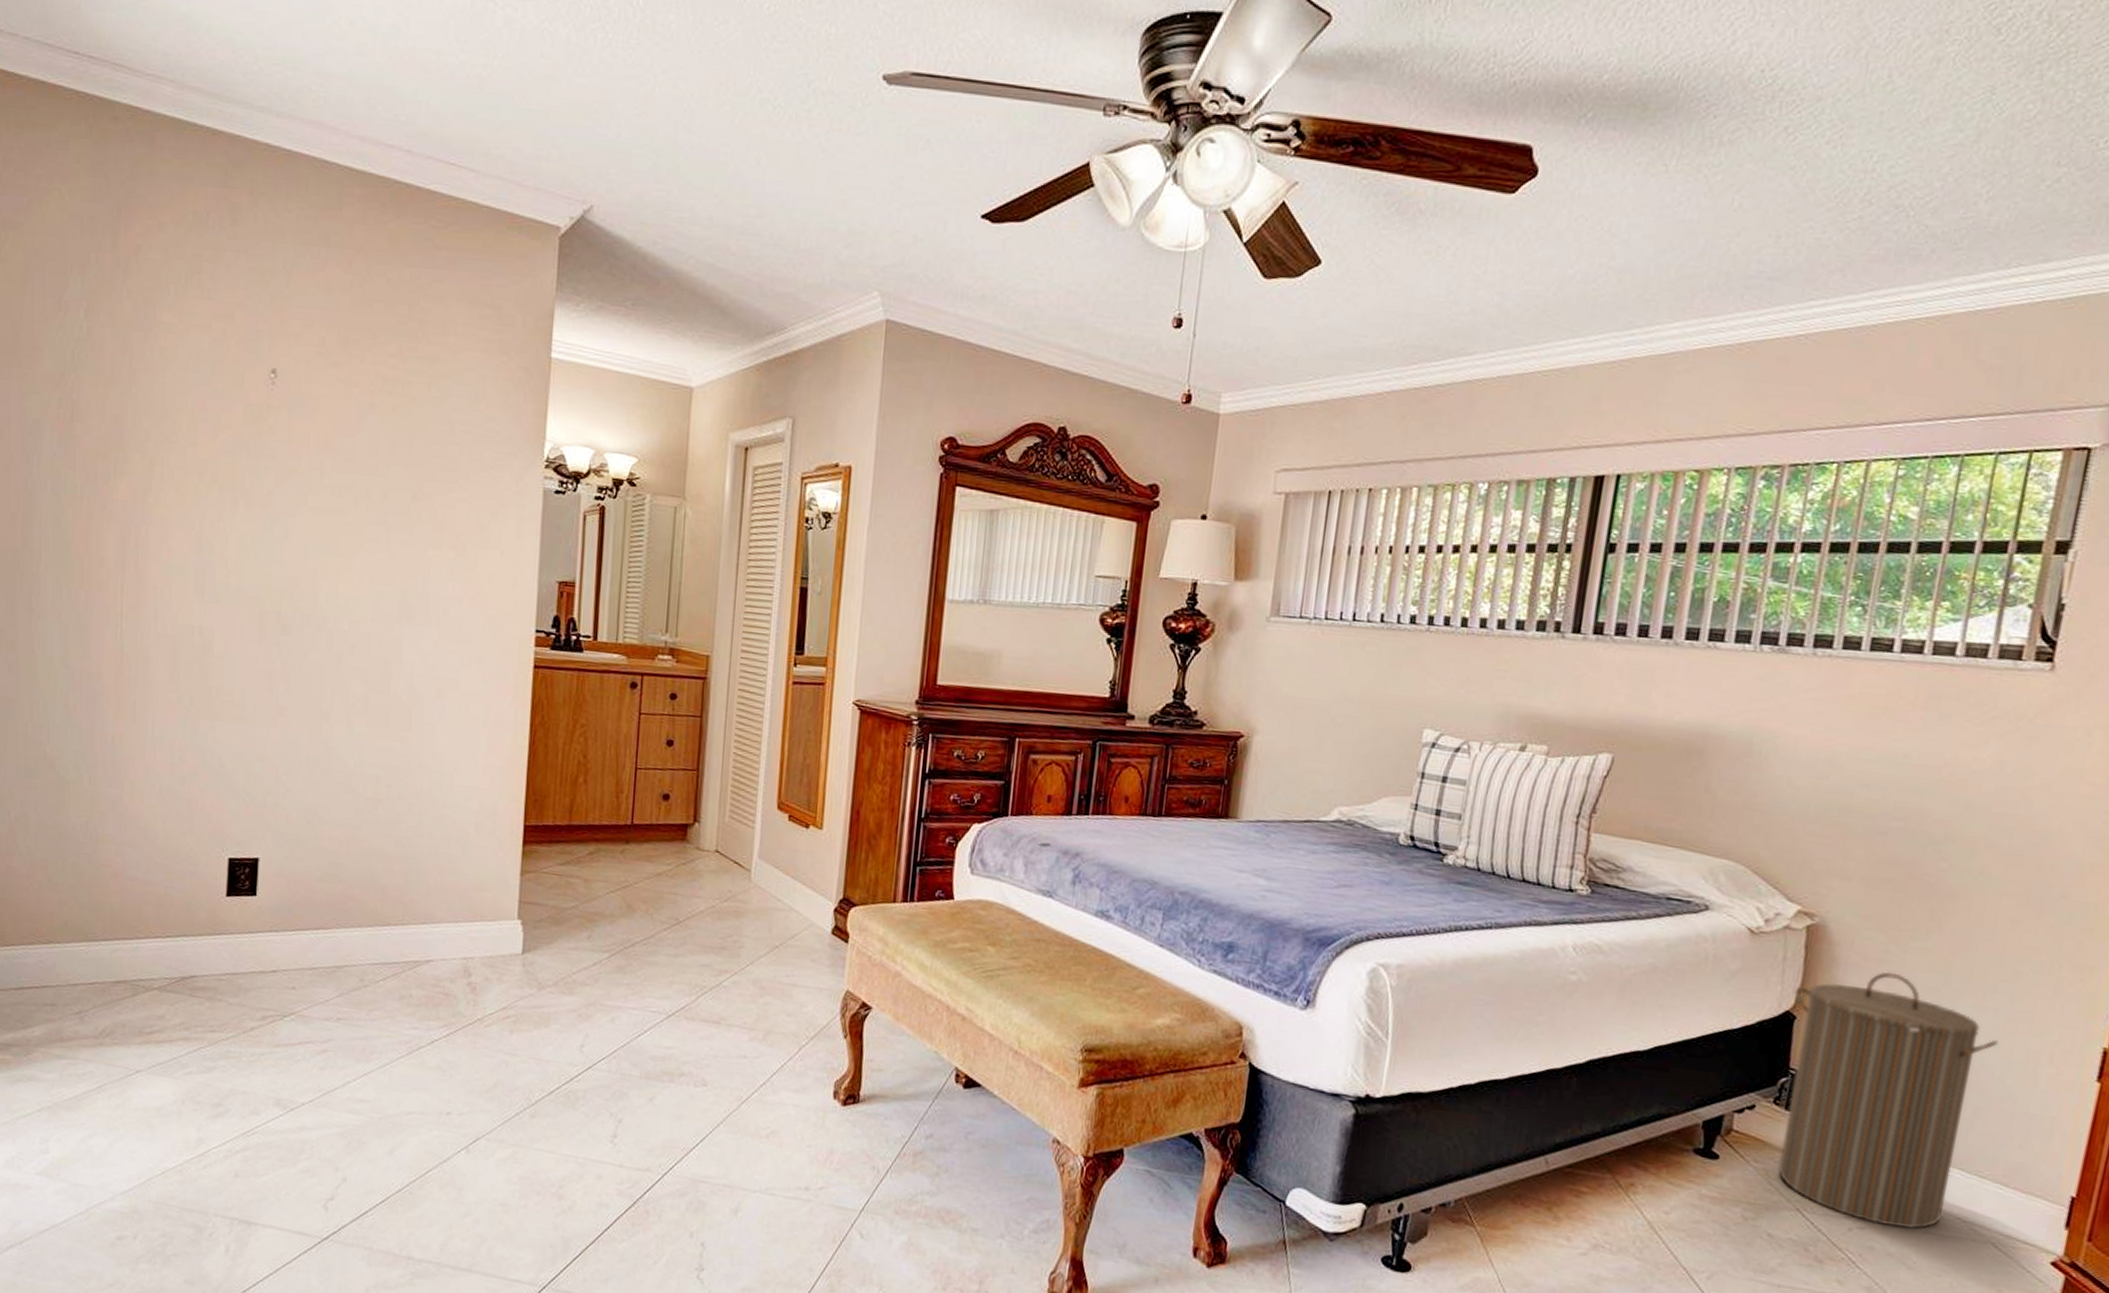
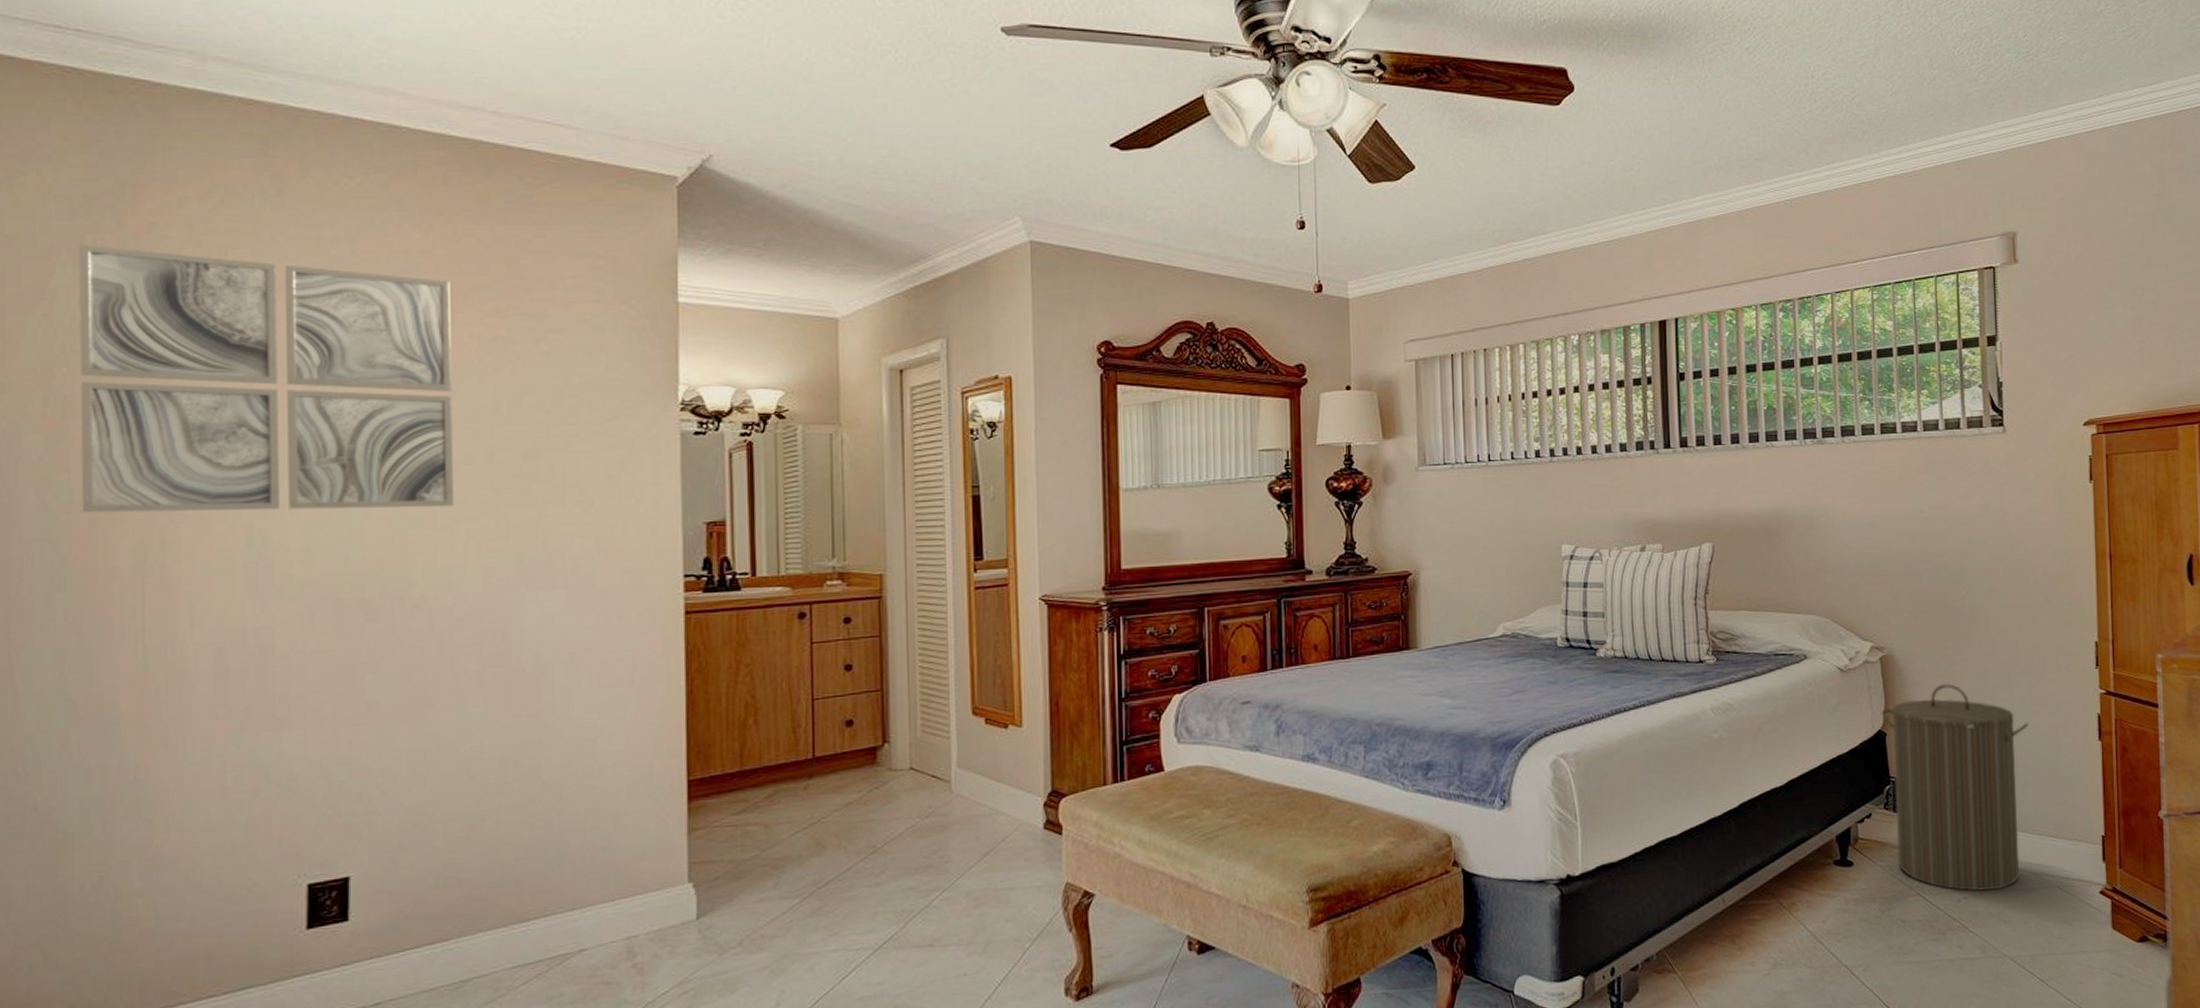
wall art: none [83,261,363,538] -> present [78,244,453,514]

